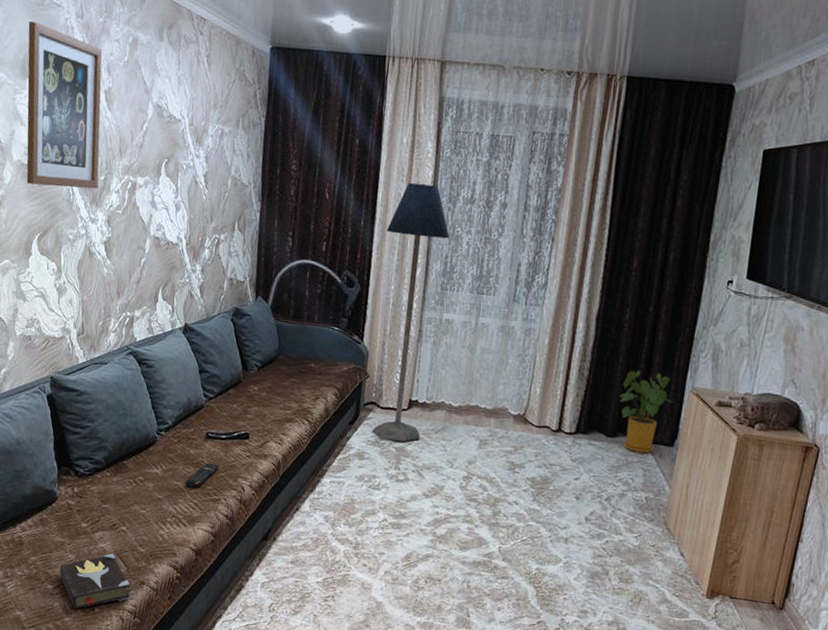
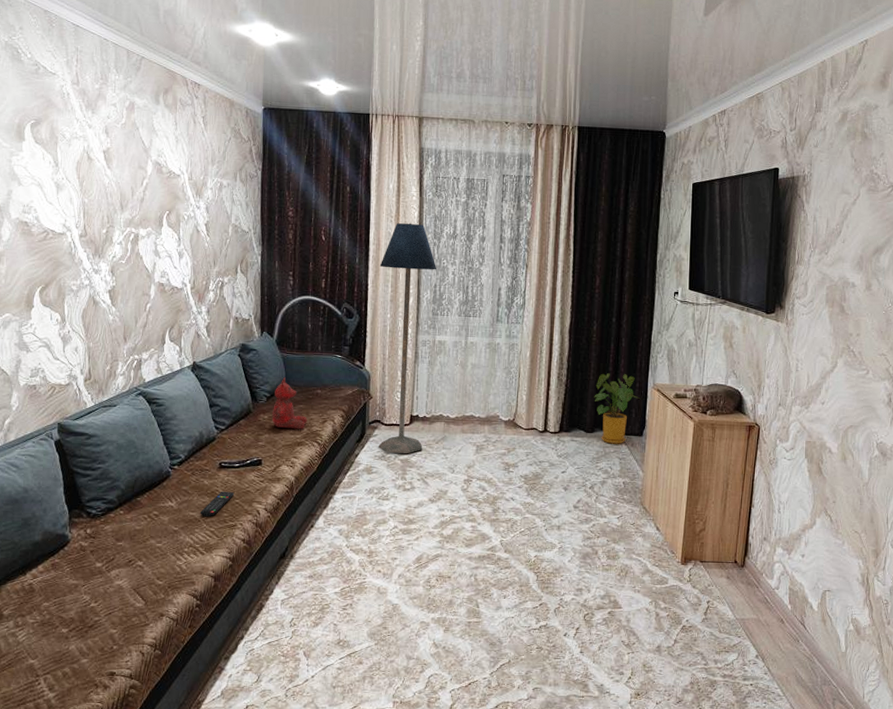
wall art: present [26,22,102,189] -> none [23,89,101,242]
hardback book: present [60,553,131,610] -> none [75,590,150,650]
teddy bear: none [262,347,299,405] -> present [272,377,307,429]

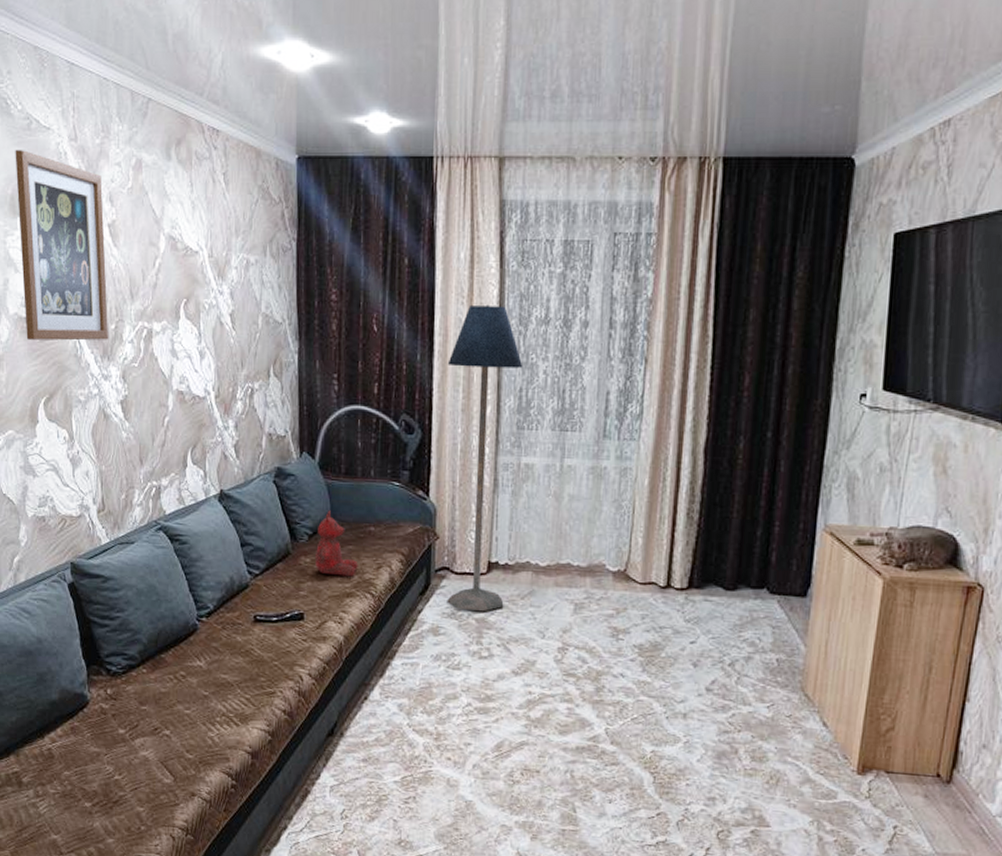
wall art: none [23,89,101,242] -> present [15,150,109,341]
remote control: present [199,491,235,517] -> none [232,650,273,681]
house plant: present [594,373,638,444] -> none [738,509,801,607]

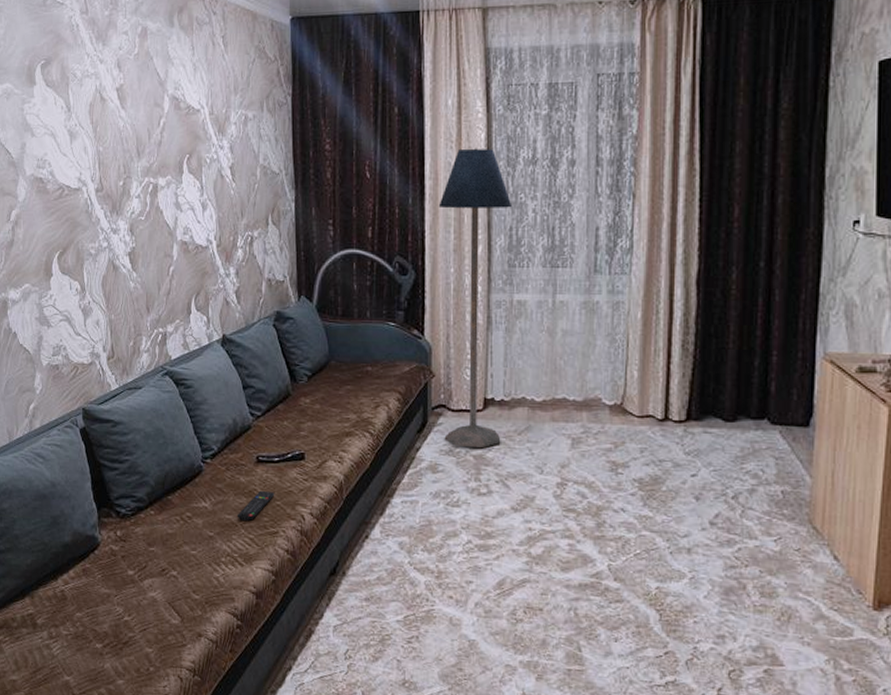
wall art: present [15,150,109,341] -> none [32,25,118,198]
remote control: none [232,650,273,681] -> present [236,490,275,522]
teddy bear: present [315,510,358,577] -> none [315,352,356,416]

